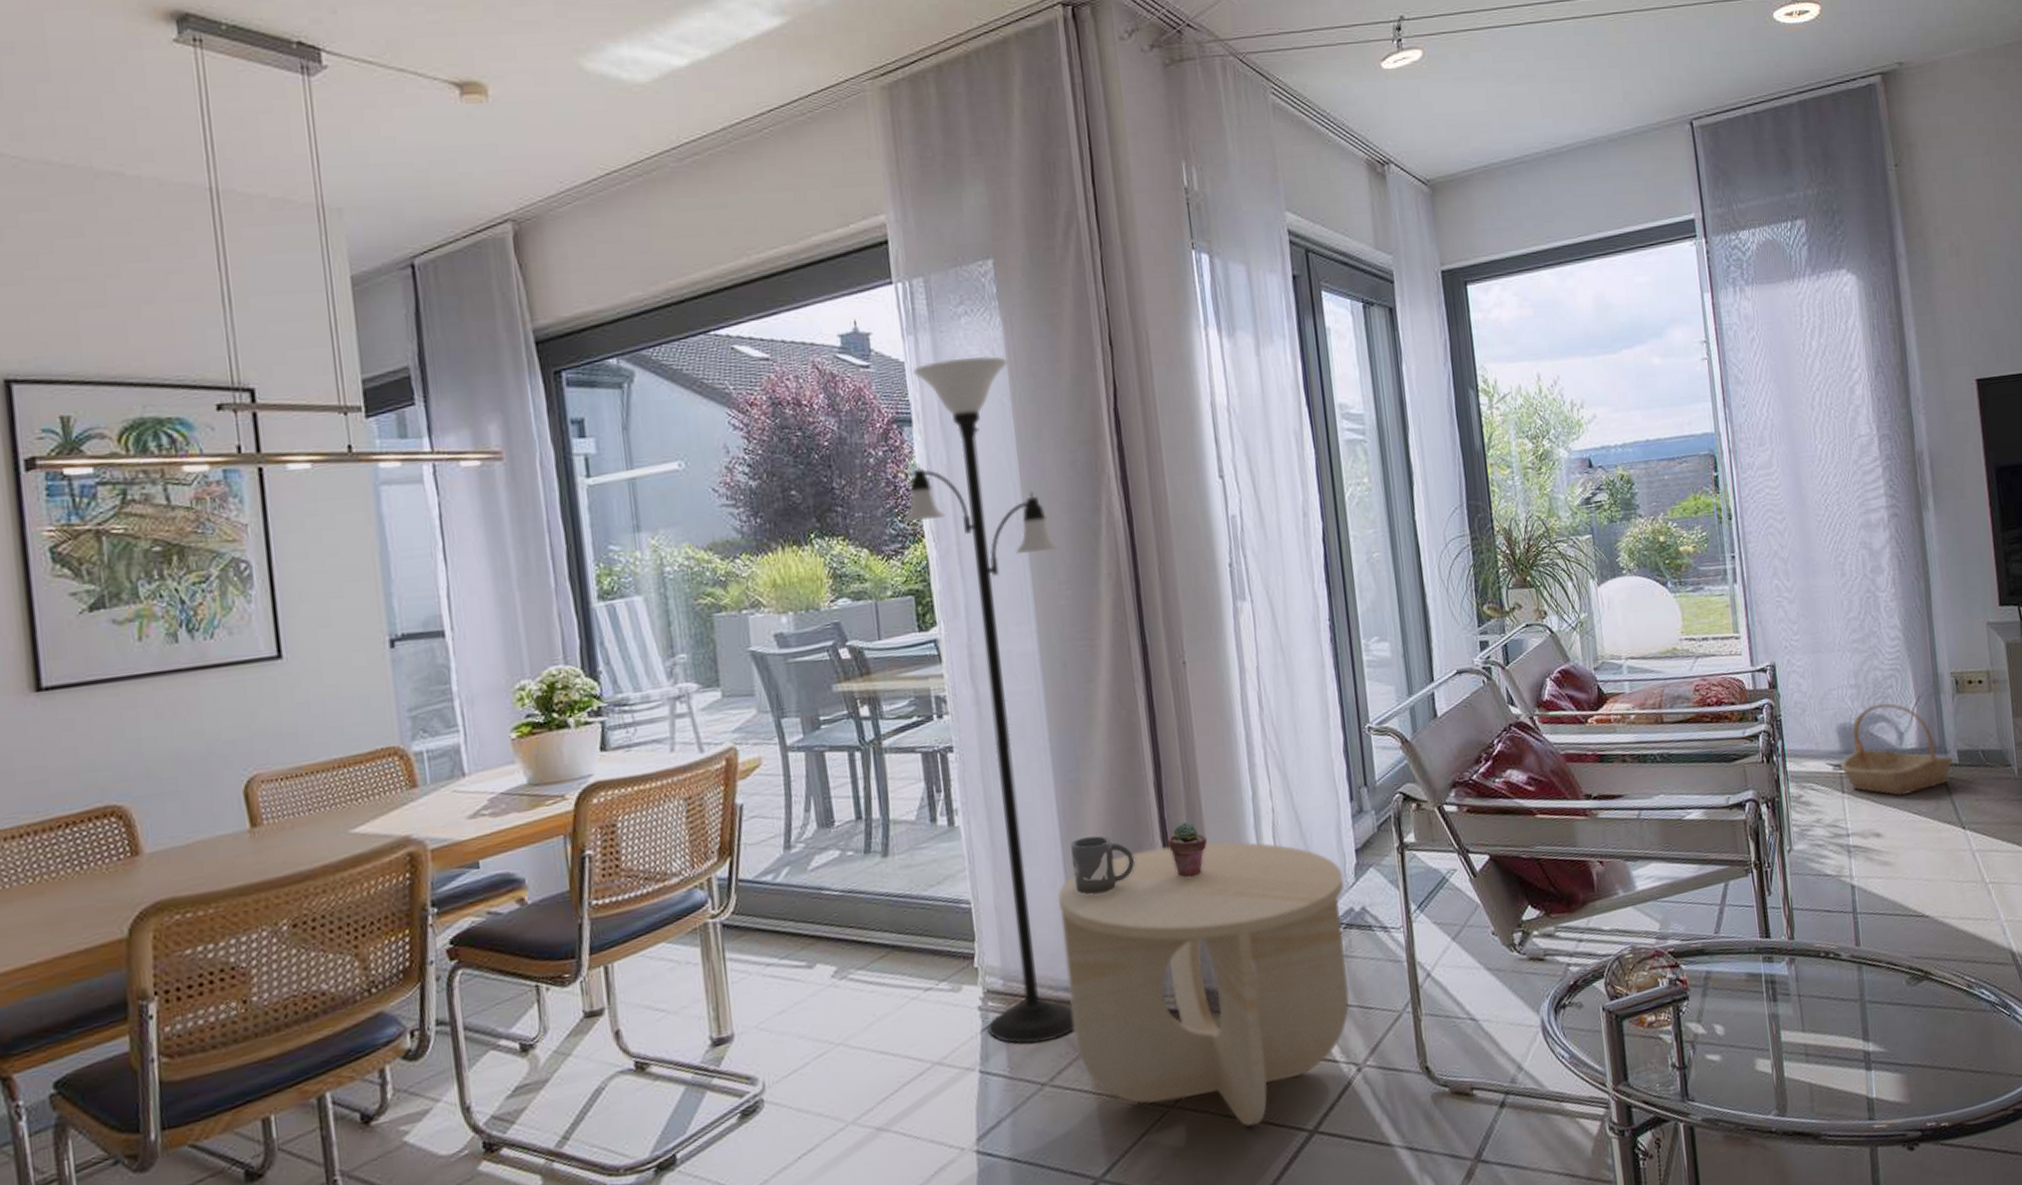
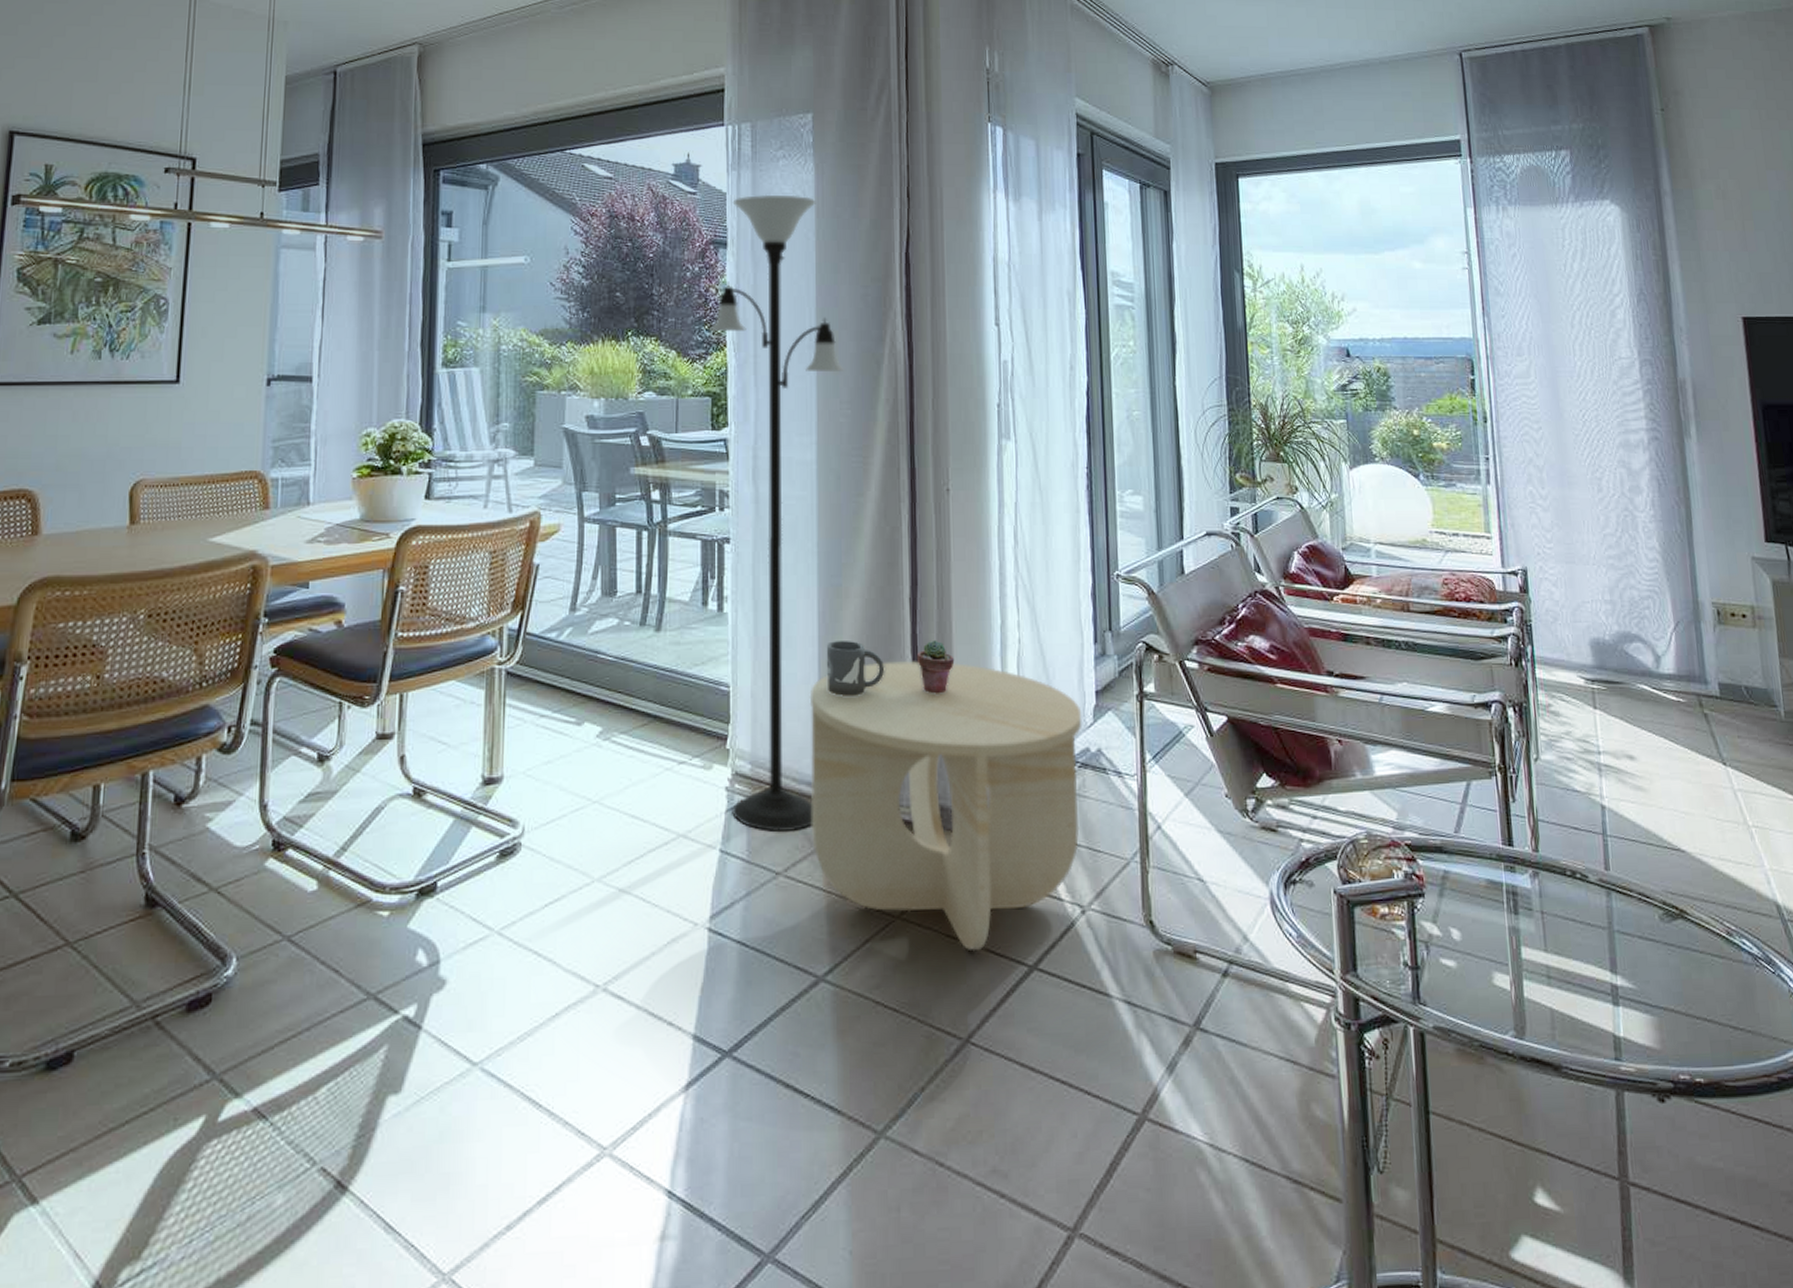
basket: present [1840,703,1954,797] -> none [1592,623,1715,722]

